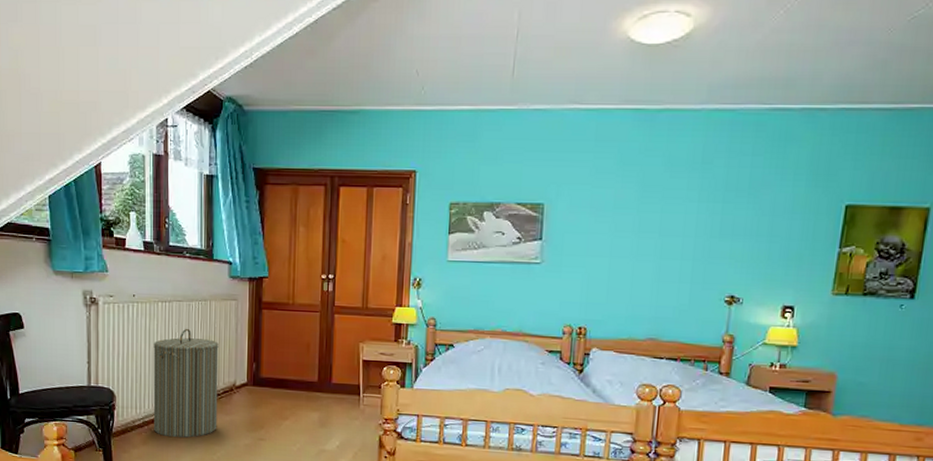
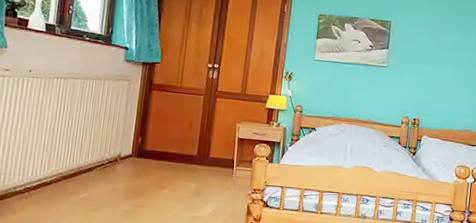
laundry hamper: present [153,328,219,438] -> none [35,103,108,204]

